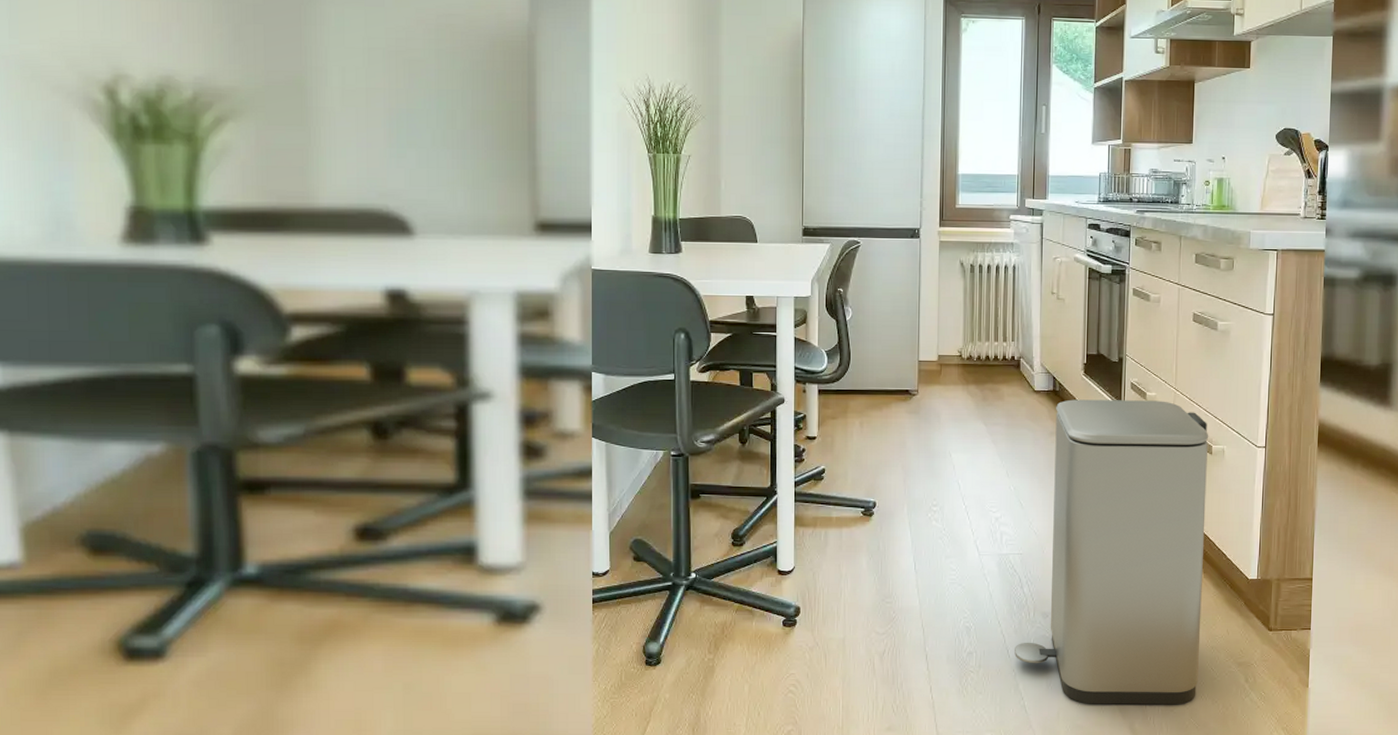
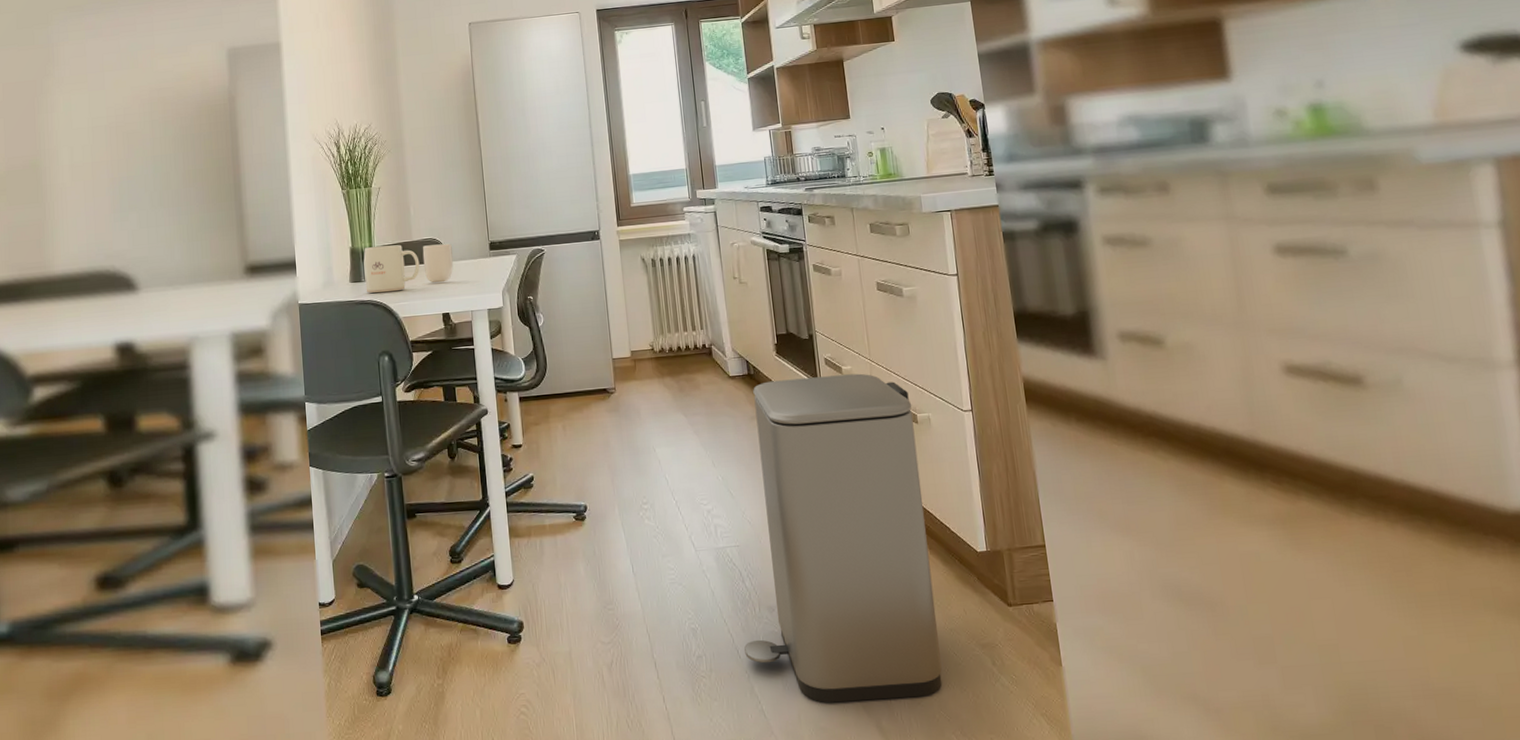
mug: none [666,218,727,268] -> present [363,244,420,294]
cup: none [730,223,762,264] -> present [422,243,454,283]

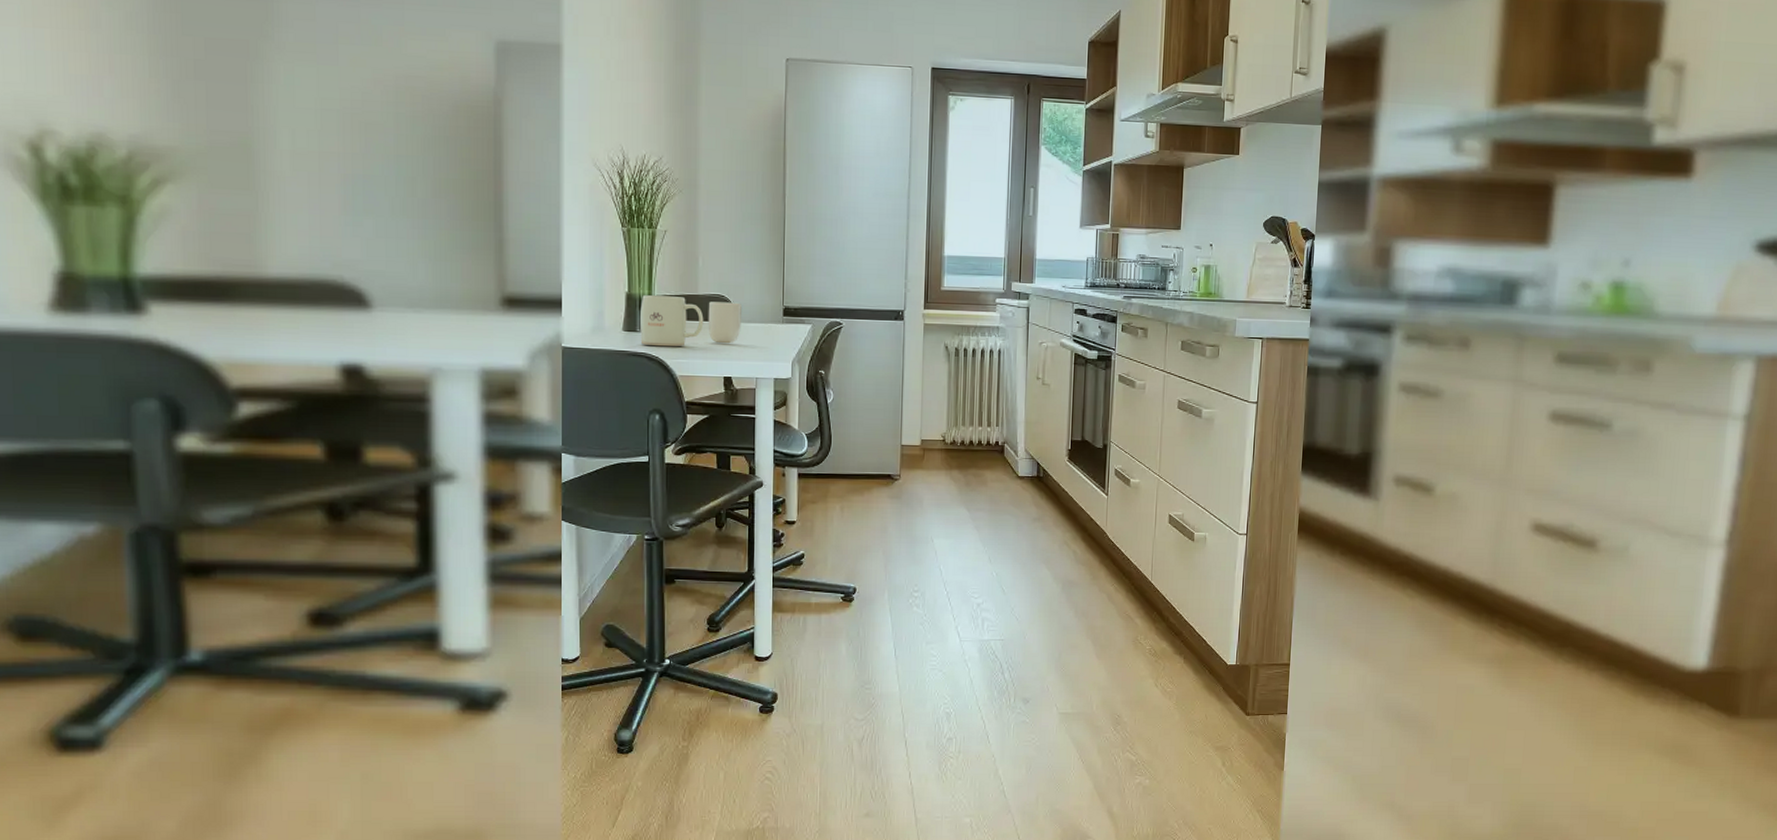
pedal bin: present [744,373,942,703] -> none [994,485,1192,789]

